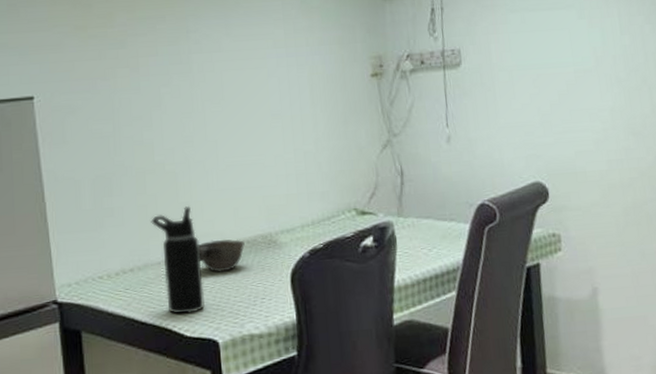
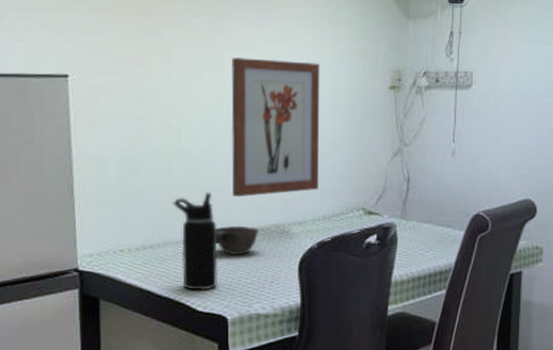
wall art: none [201,57,304,209] -> present [231,56,320,197]

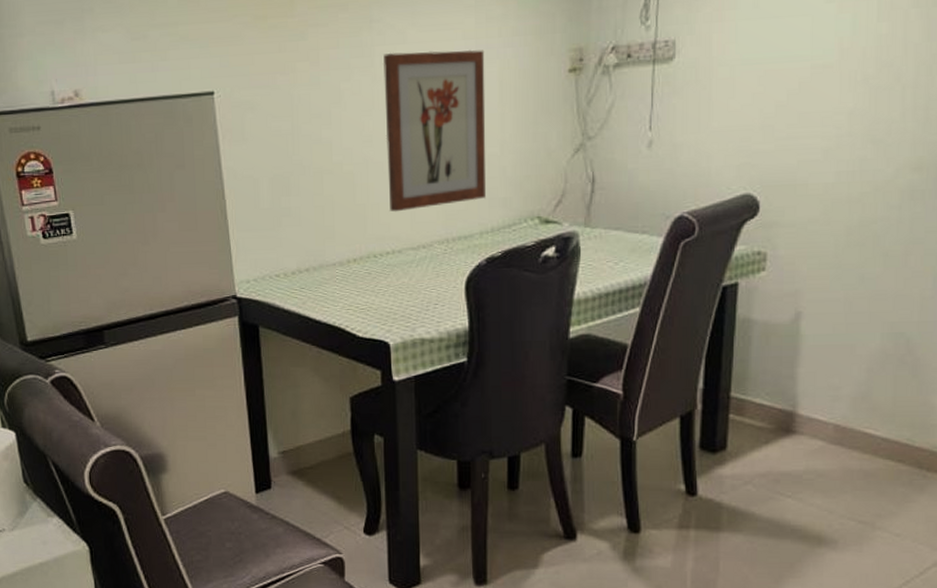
water bottle: present [173,192,218,290] -> none [327,208,377,315]
bowl: present [215,225,259,255] -> none [373,243,420,276]

